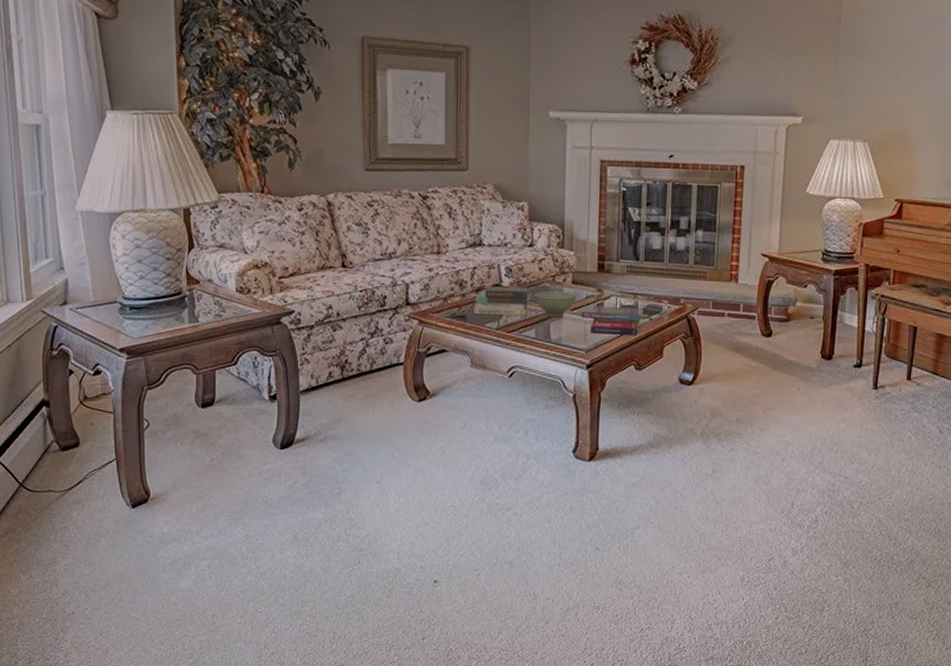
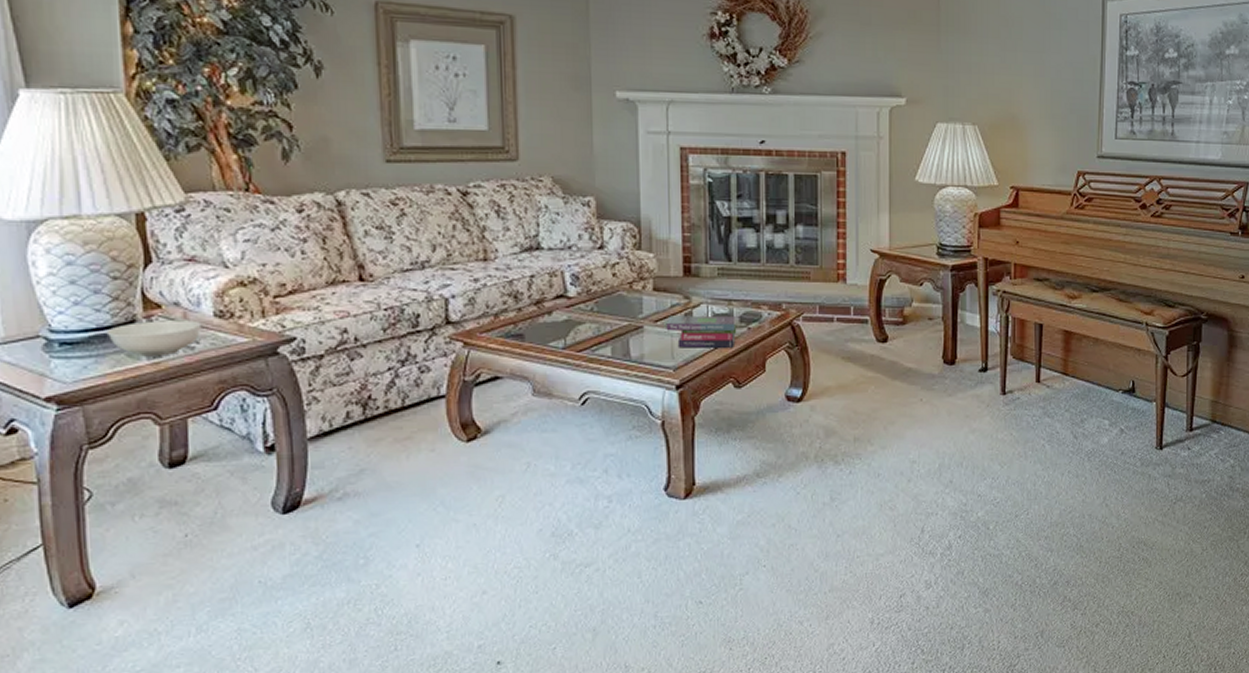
bowl: none [161,293,228,321] -> present [106,320,202,357]
books: present [474,286,531,316] -> none [533,297,604,332]
bowl: present [534,291,577,318] -> none [608,300,661,332]

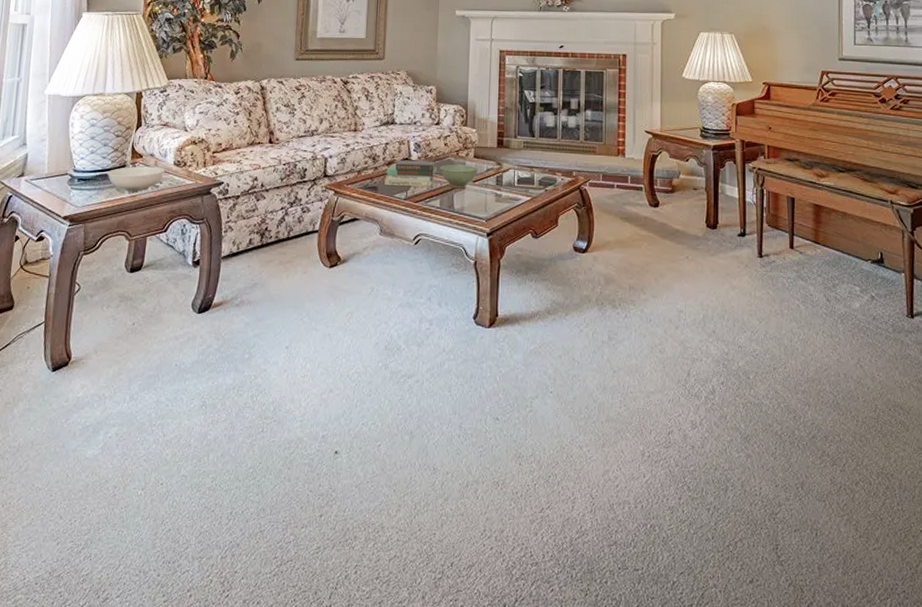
books: none [533,297,604,332] -> present [385,159,436,187]
bowl: none [608,300,661,332] -> present [440,164,479,189]
books: present [666,315,737,348] -> none [482,177,537,205]

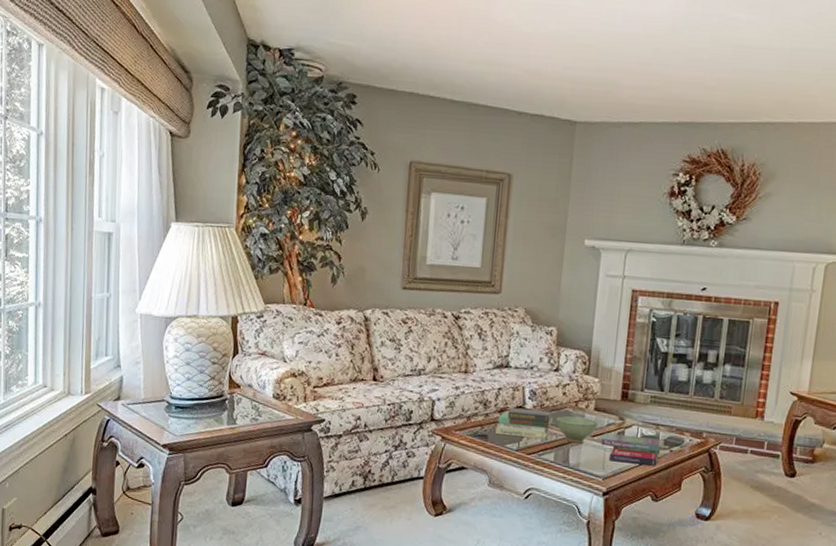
bowl: present [107,166,166,192] -> none [204,396,265,424]
books: none [482,177,537,205] -> present [601,432,661,466]

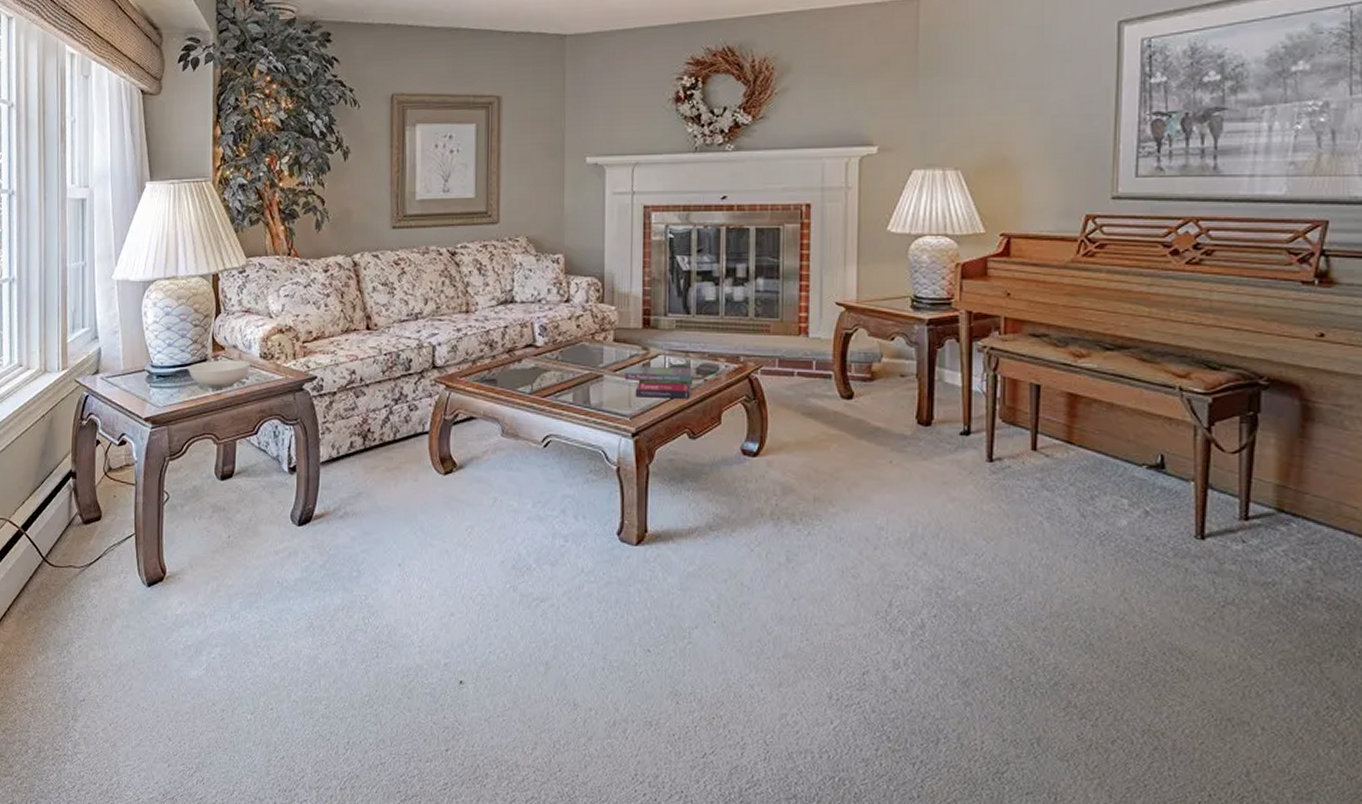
bowl: none [204,396,265,424] -> present [187,360,251,389]
books: present [495,407,553,439] -> none [505,346,567,379]
bowl: present [556,416,599,444] -> none [572,350,620,380]

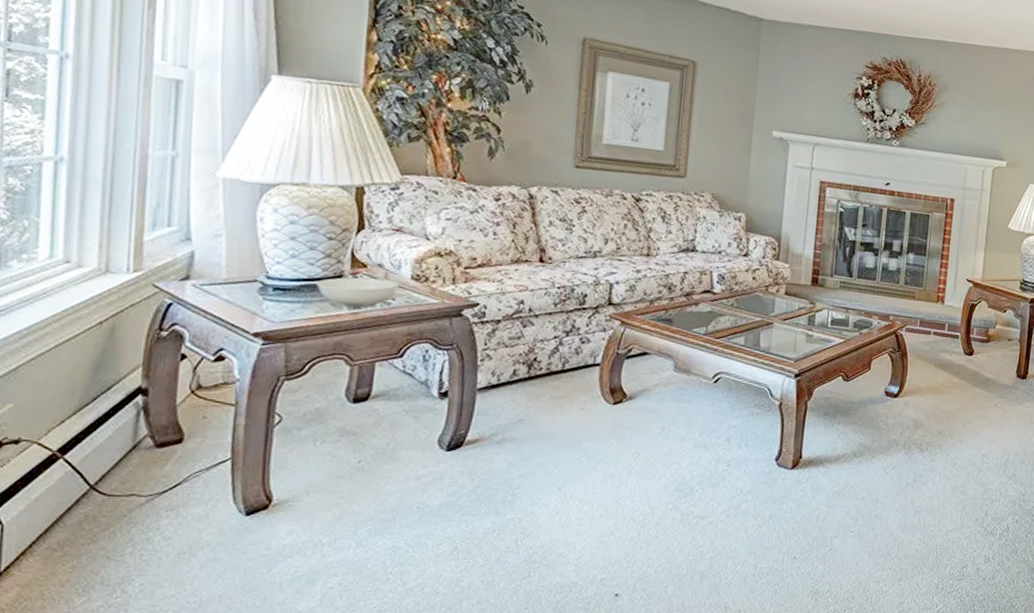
books: present [624,365,694,399] -> none [792,316,851,348]

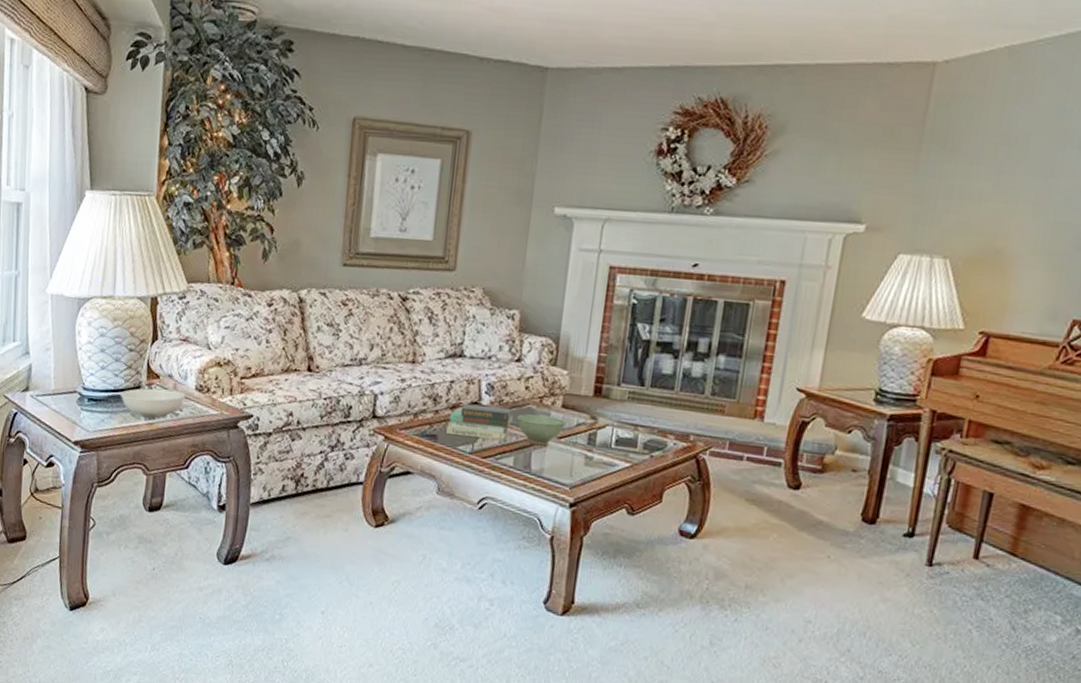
books: none [681,291,742,323] -> present [446,403,513,440]
bowl: none [746,300,790,327] -> present [517,414,567,446]

